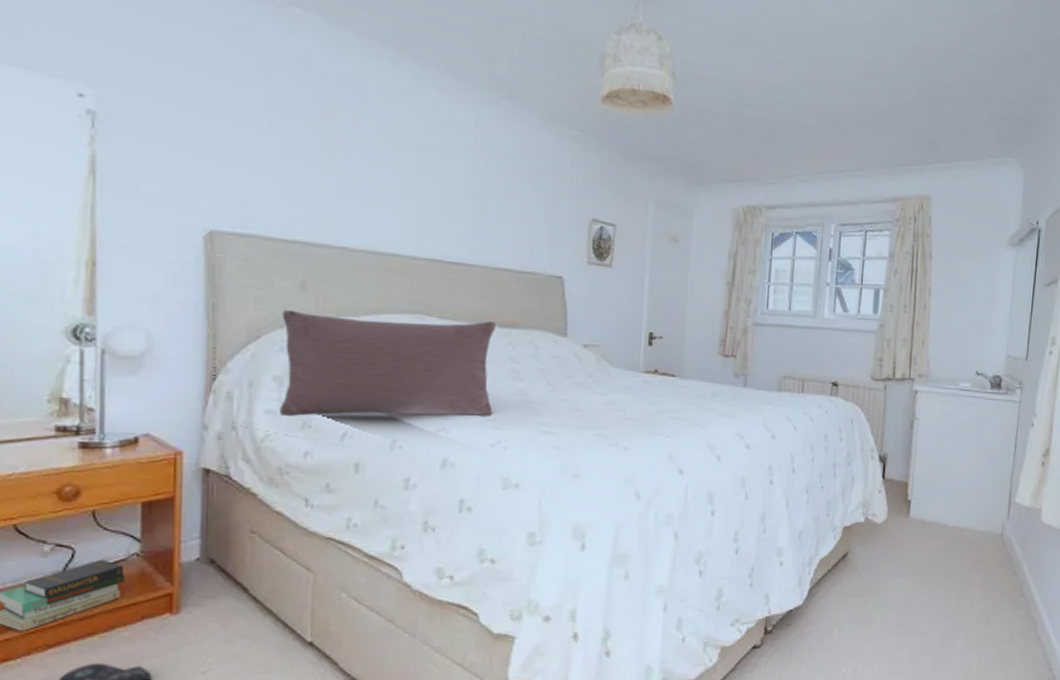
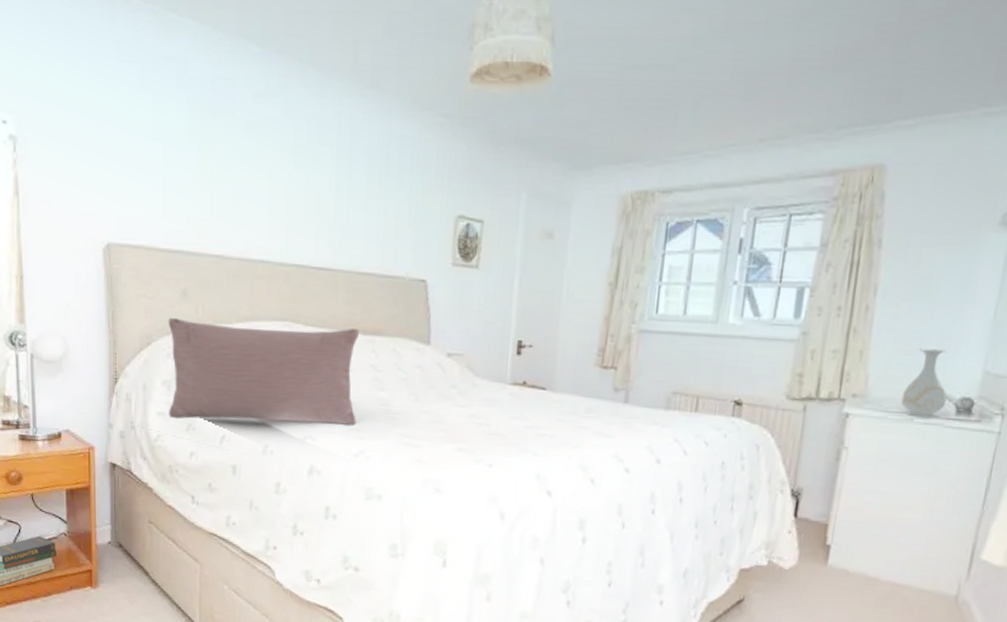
vase: none [953,336,984,393] -> present [900,347,947,419]

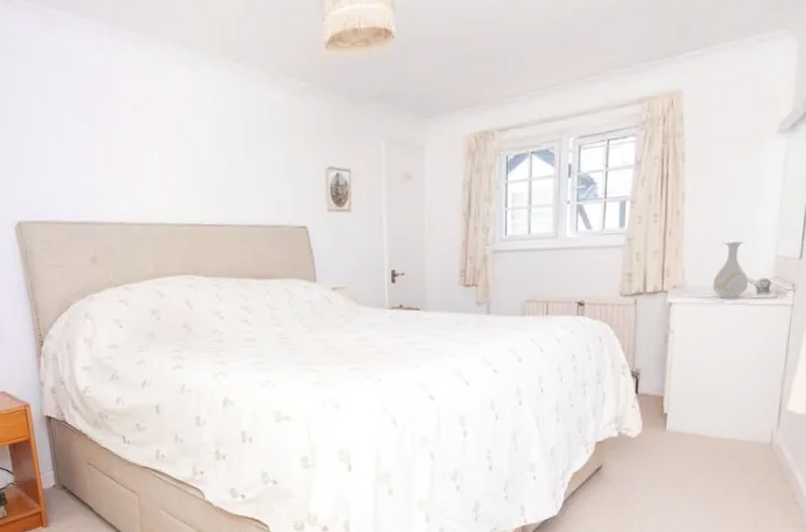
pillow: present [168,317,360,427] -> none [82,275,260,370]

